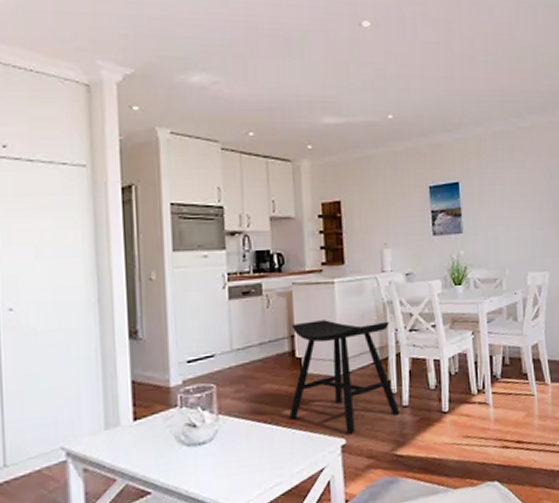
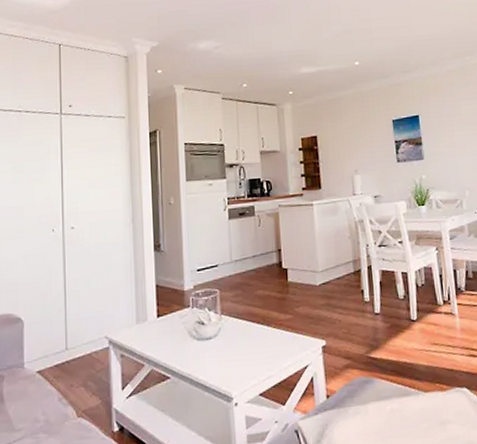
stool: present [288,320,400,434] -> none [277,236,373,336]

